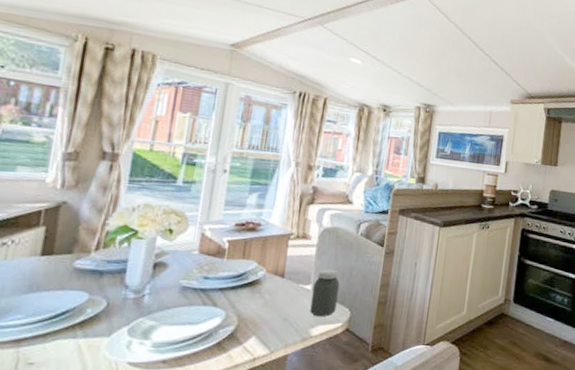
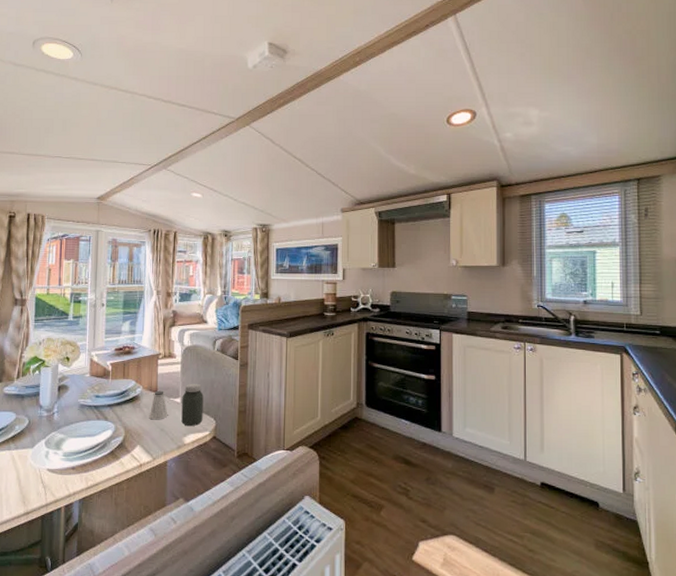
saltshaker: none [270,275,295,309] -> present [149,390,168,420]

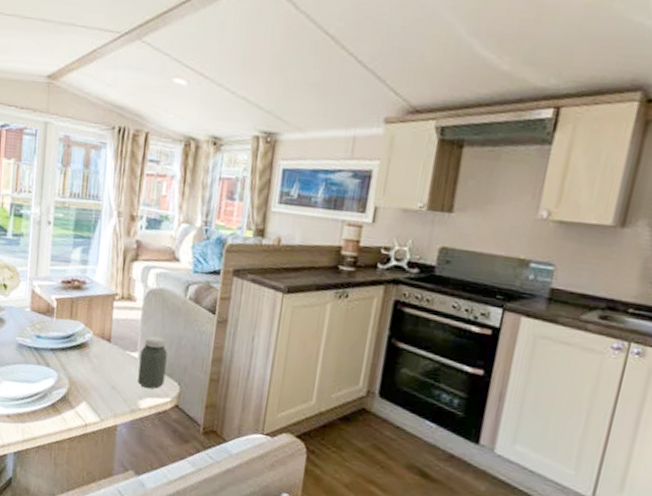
saltshaker: present [149,390,168,420] -> none [98,339,122,376]

